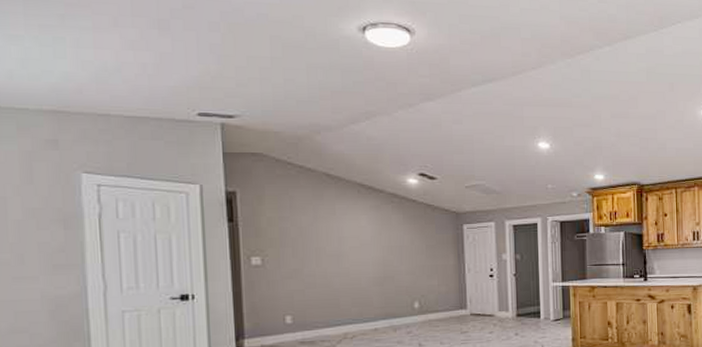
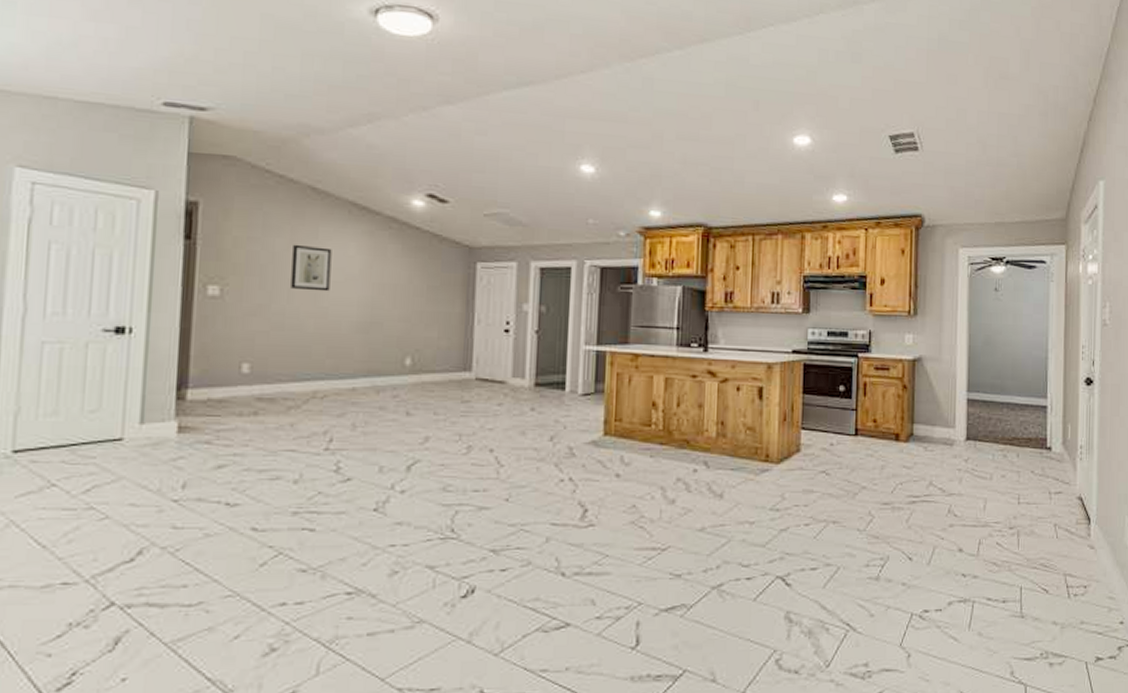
wall art: none [316,220,349,256] -> present [291,244,332,292]

